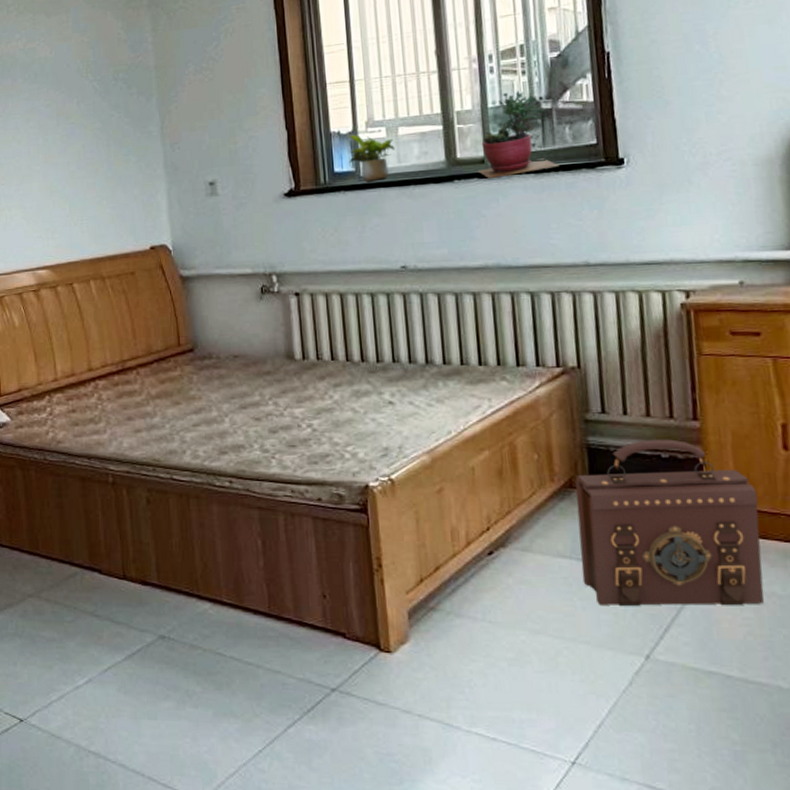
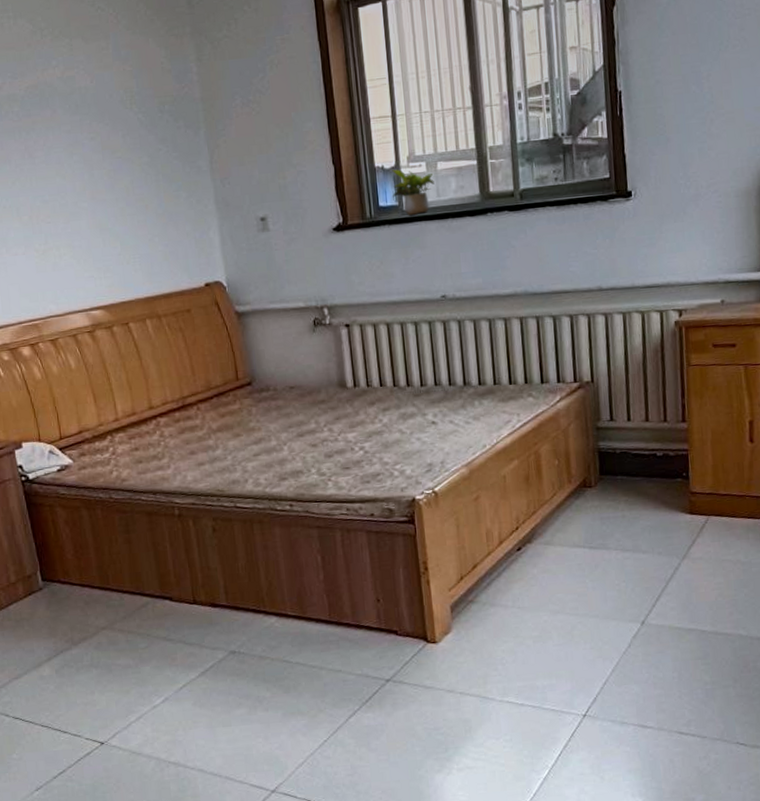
succulent plant: present [478,90,560,179] -> none [508,126,578,212]
suitcase: present [575,439,764,606] -> none [588,439,732,584]

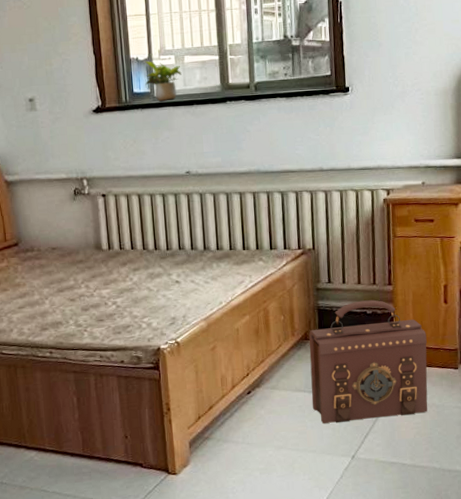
suitcase: none [588,439,732,584] -> present [309,300,428,424]

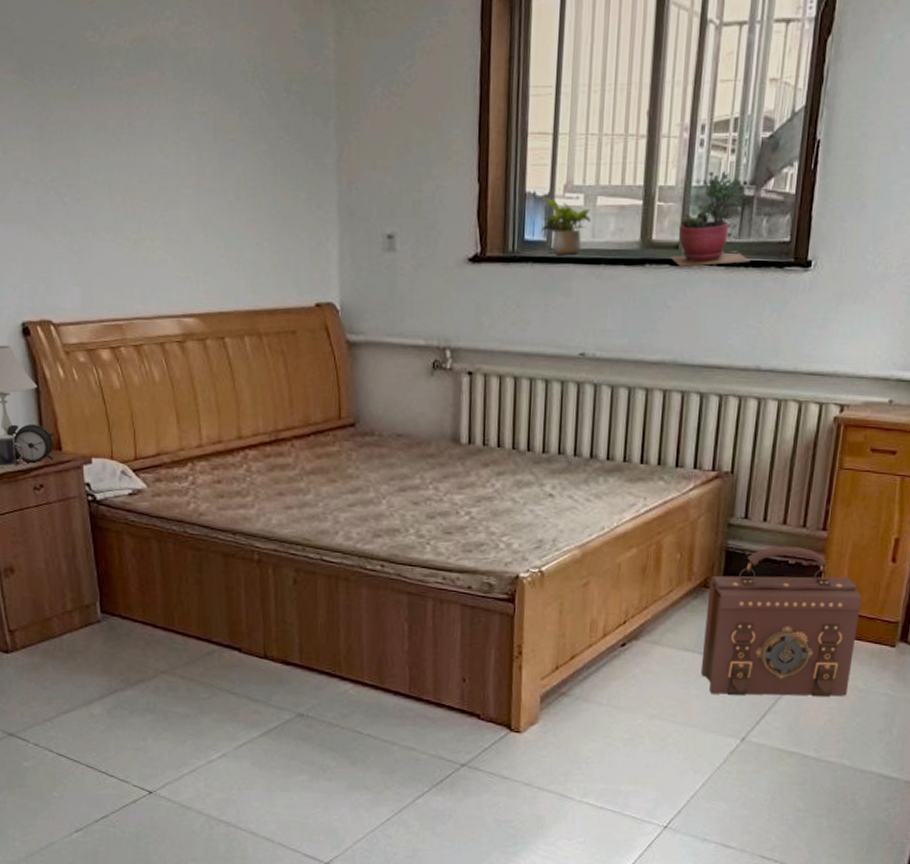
succulent plant: none [245,29,304,101] -> present [671,170,750,268]

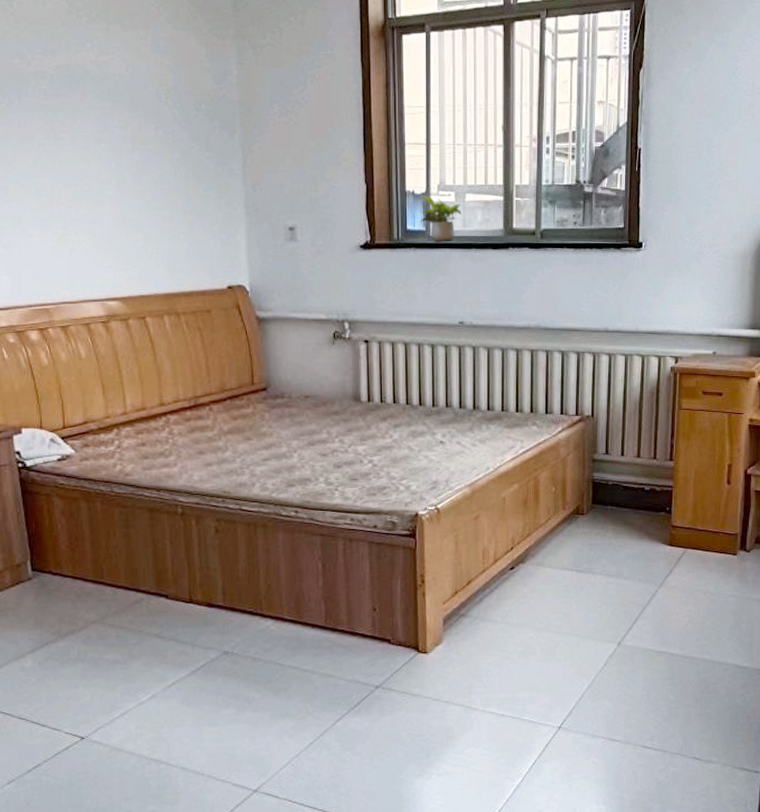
succulent plant: present [671,170,750,268] -> none [529,172,594,250]
suitcase: present [700,546,862,696] -> none [579,475,706,606]

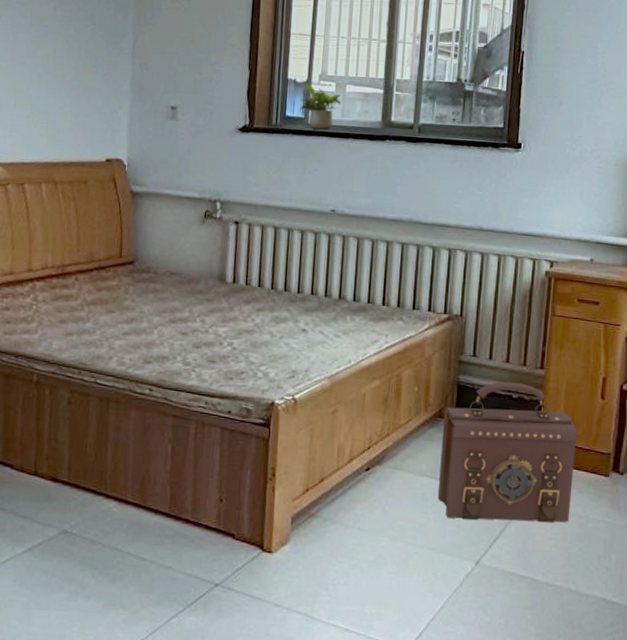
suitcase: none [579,475,706,606] -> present [437,381,577,522]

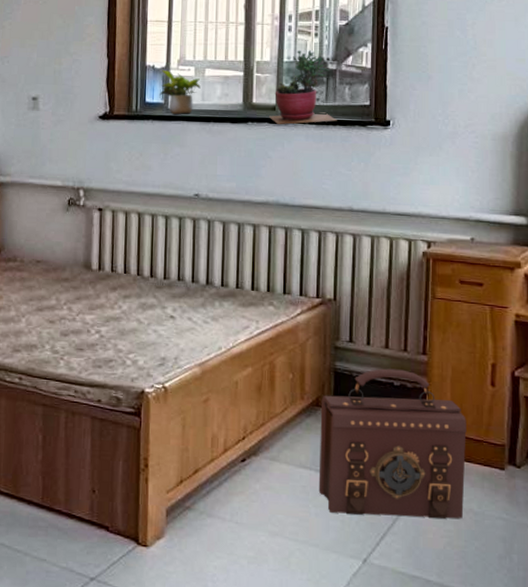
succulent plant: none [407,70,472,144] -> present [269,49,337,125]

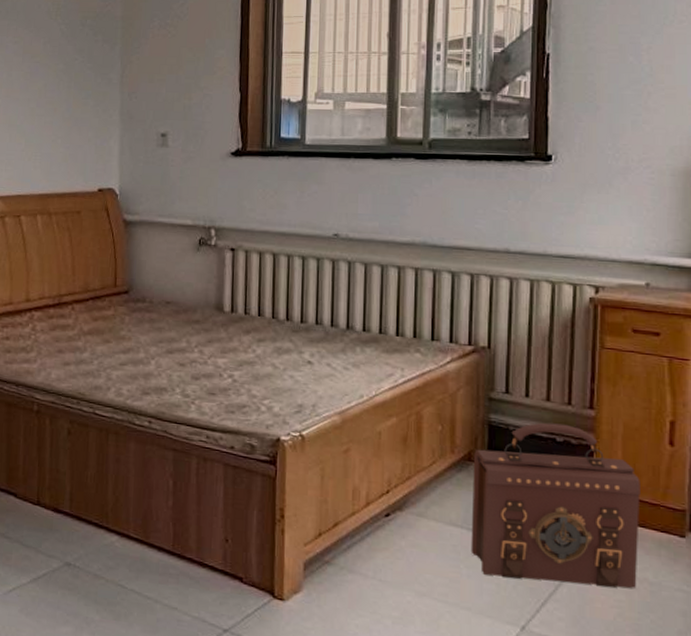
potted plant: present [160,70,201,116] -> none [296,104,340,152]
succulent plant: present [269,49,337,125] -> none [416,79,492,161]

